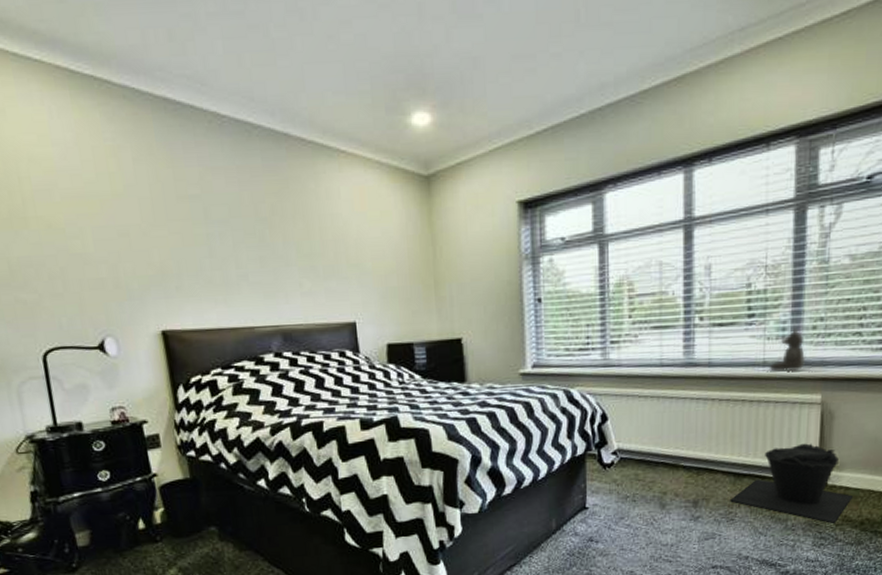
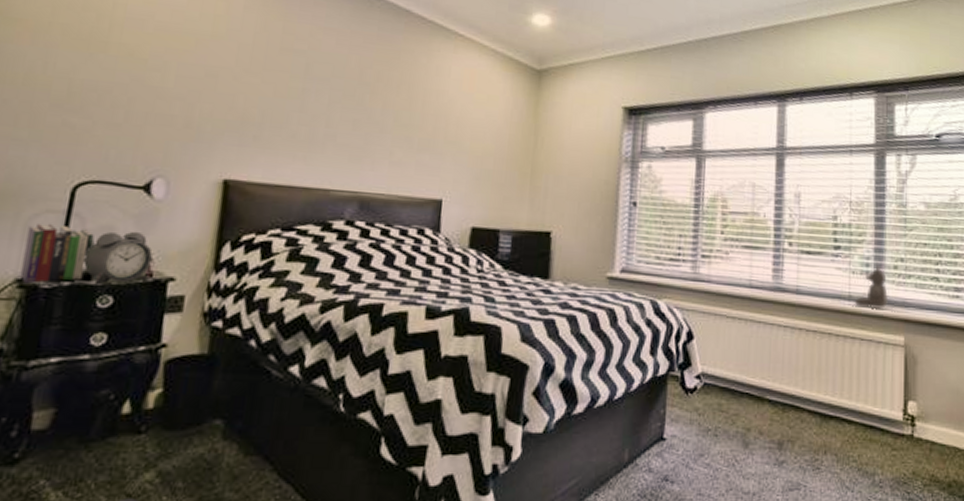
books: none [21,388,87,438] -> present [19,223,97,284]
alarm clock: none [71,385,125,435] -> present [83,231,154,287]
laundry basket: present [730,443,853,523] -> none [816,387,939,483]

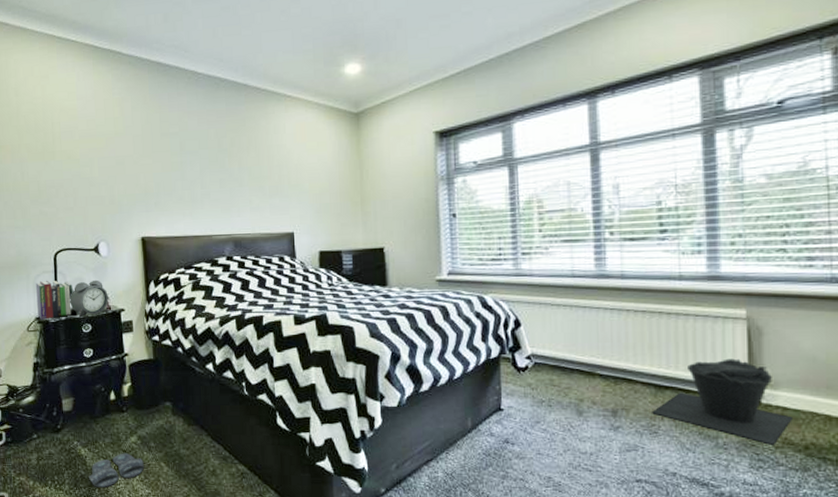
laundry basket: none [816,387,939,483] -> present [652,358,792,445]
stuffed animal: present [854,266,889,309] -> none [685,244,726,286]

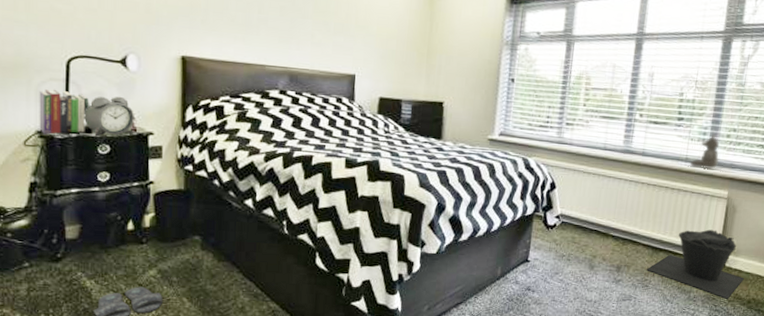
stuffed animal: none [685,244,726,286] -> present [689,134,720,169]

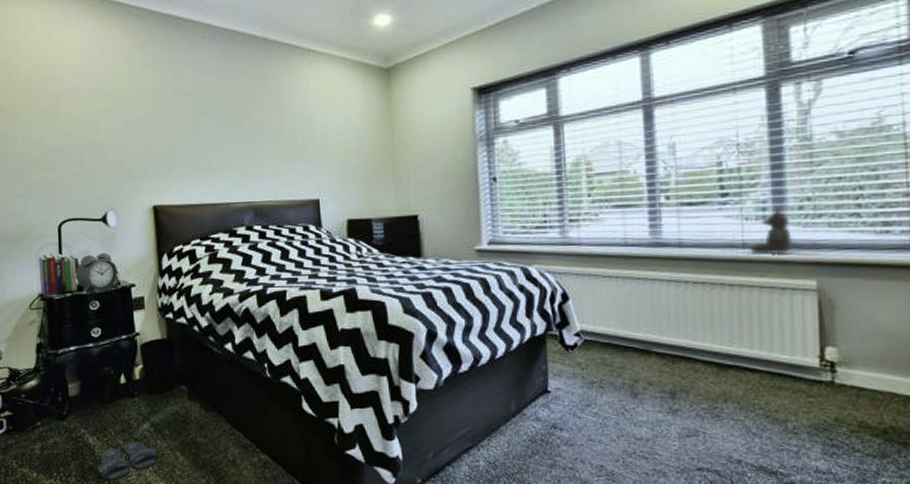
laundry basket: present [647,229,744,299] -> none [714,334,869,429]

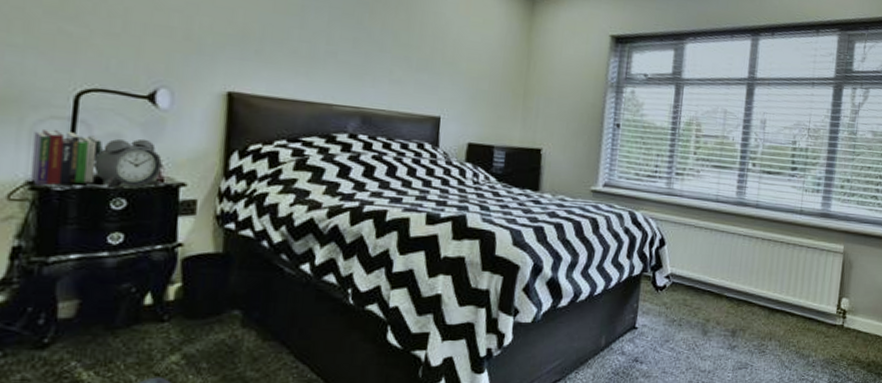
stuffed animal: present [749,208,794,254] -> none [804,185,834,222]

